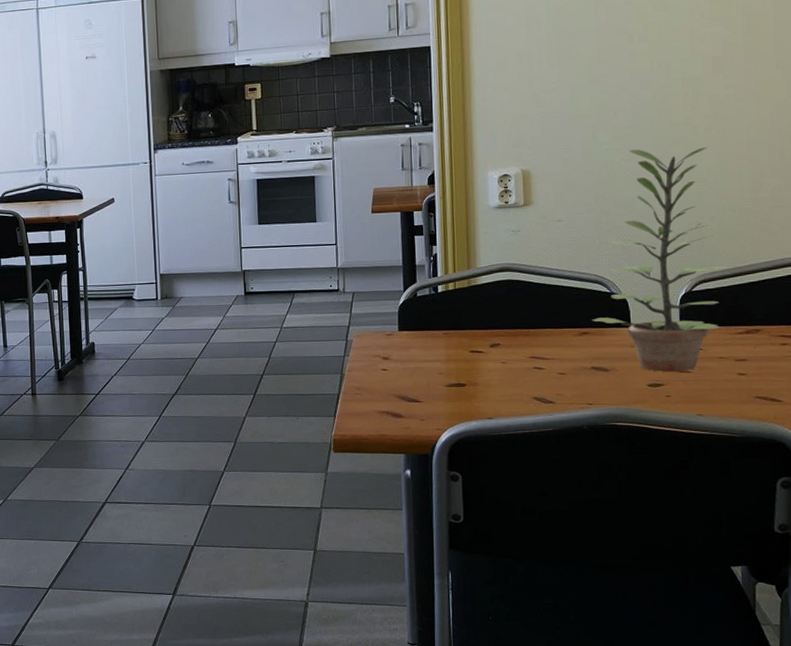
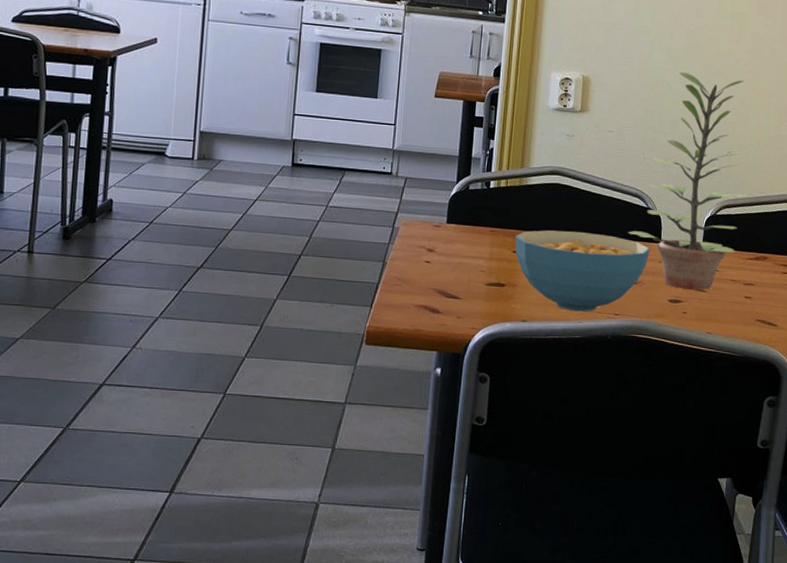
cereal bowl: none [471,324,620,405] -> present [515,230,651,312]

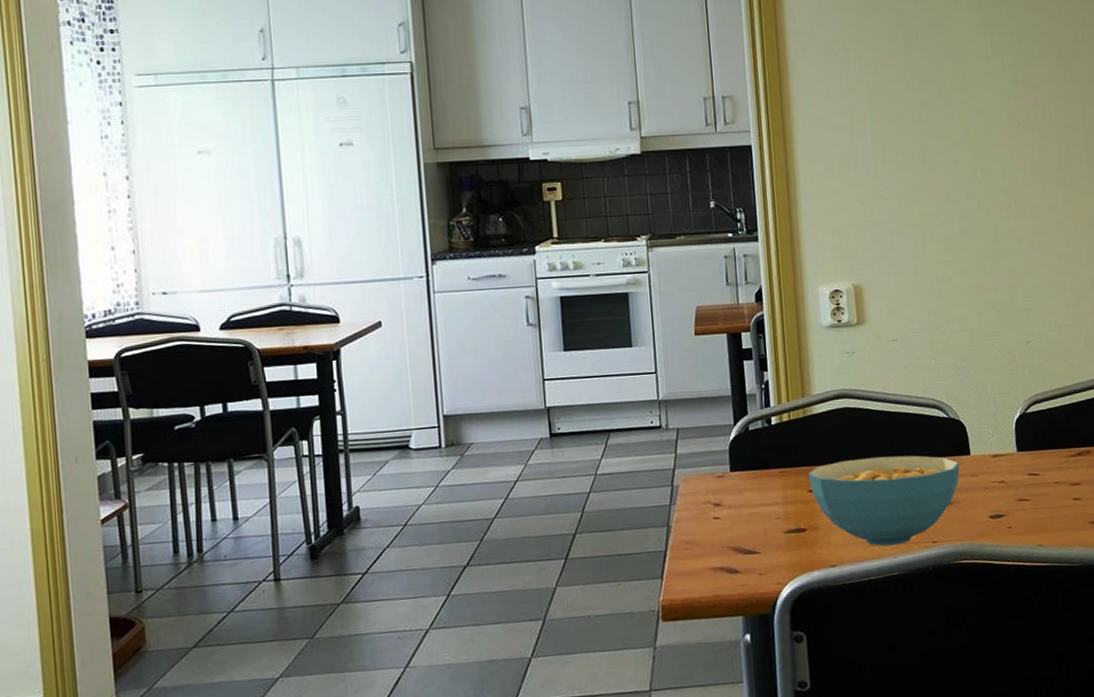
plant: present [627,72,749,291] -> none [931,260,1059,502]

